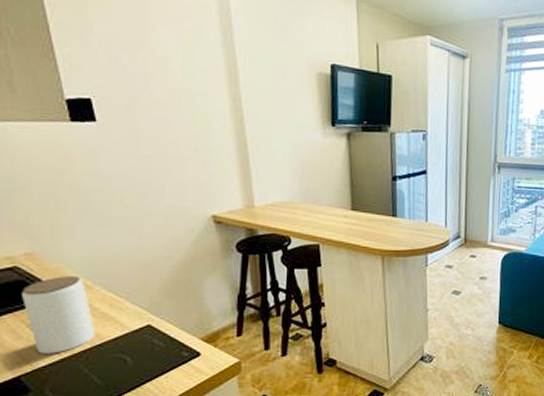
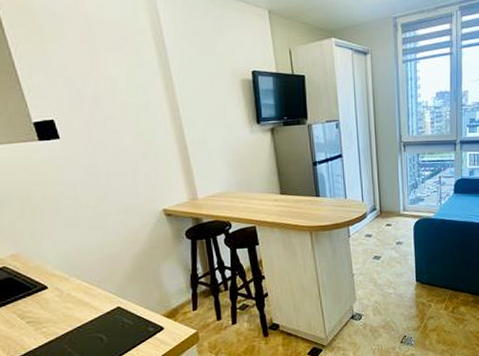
jar: present [22,275,95,354] -> none [11,270,74,339]

